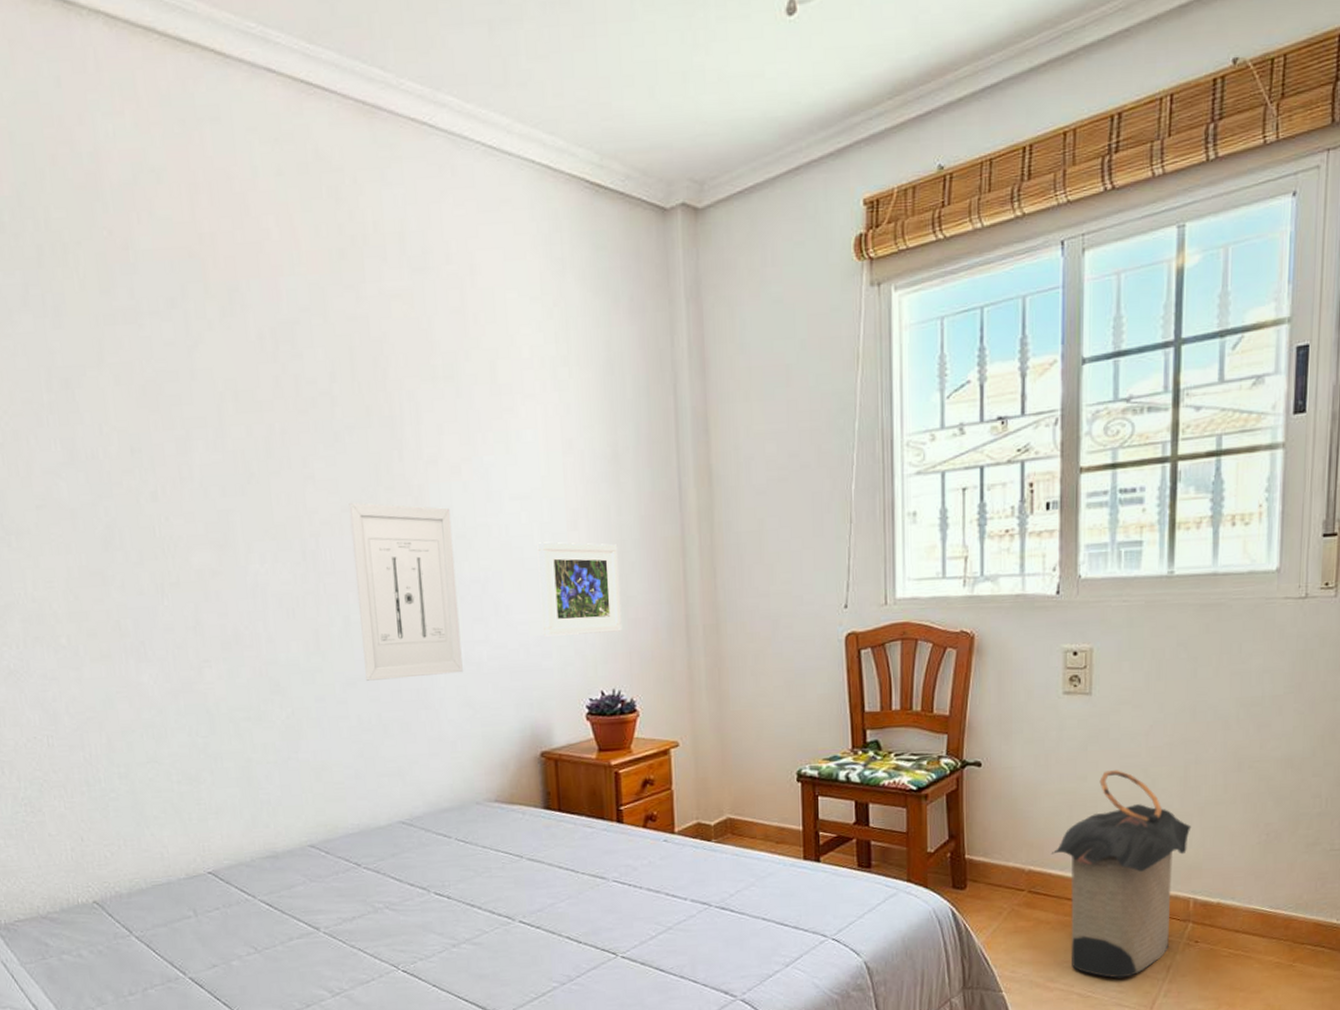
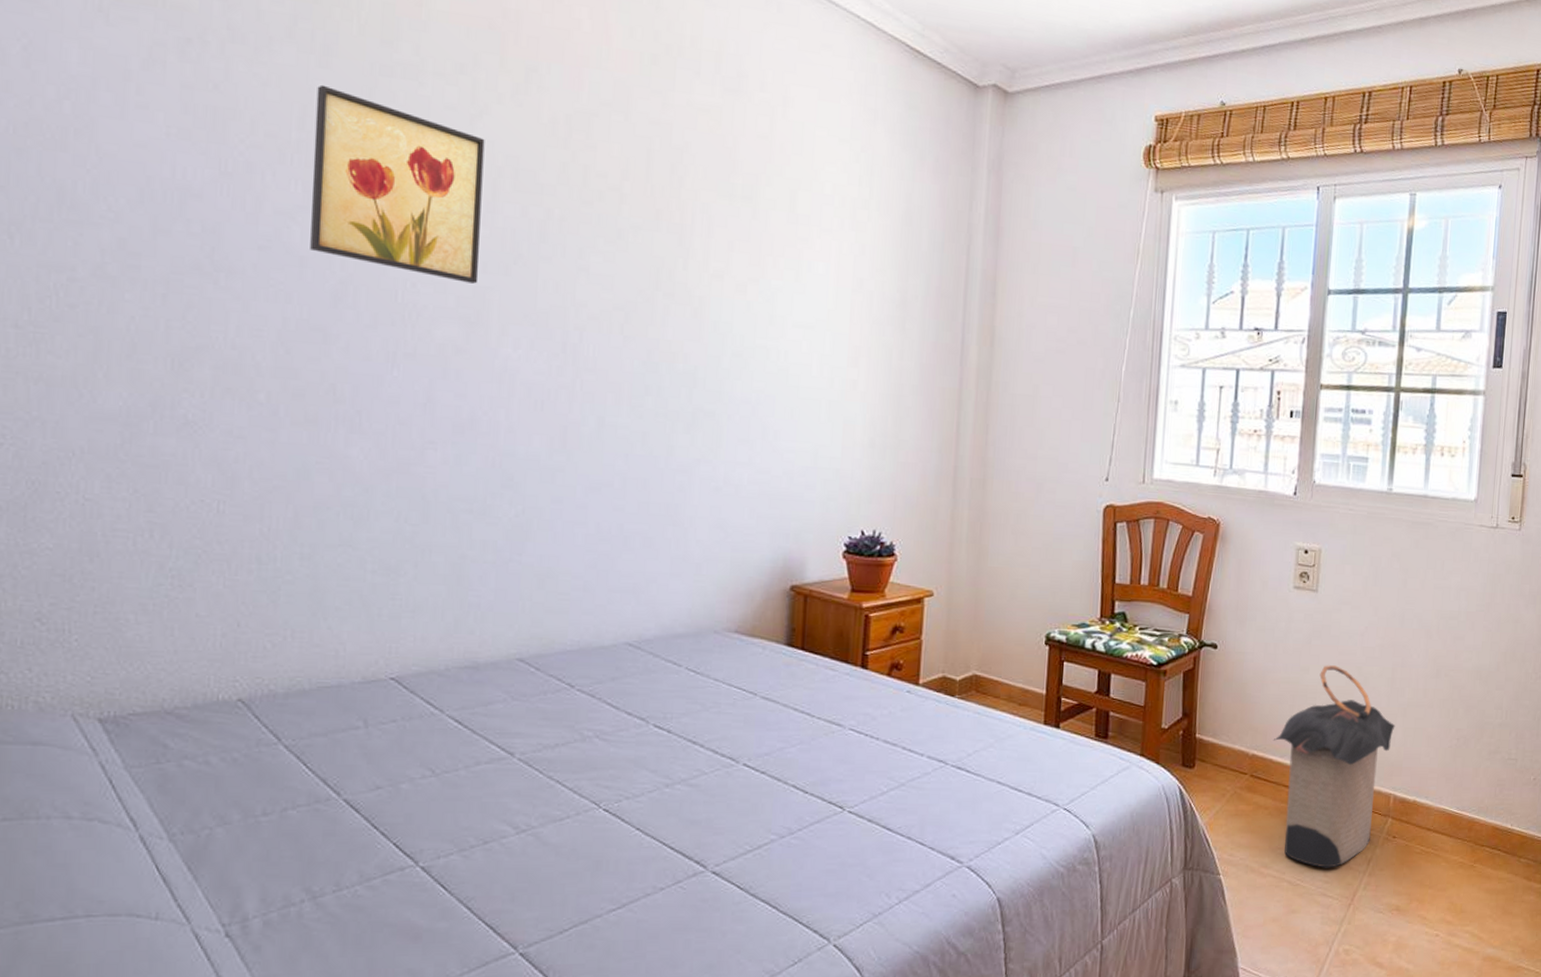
wall art: none [56,345,220,509] -> present [310,84,485,284]
wall art: present [349,502,463,681] -> none [612,301,730,493]
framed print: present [537,541,623,637] -> none [809,373,895,473]

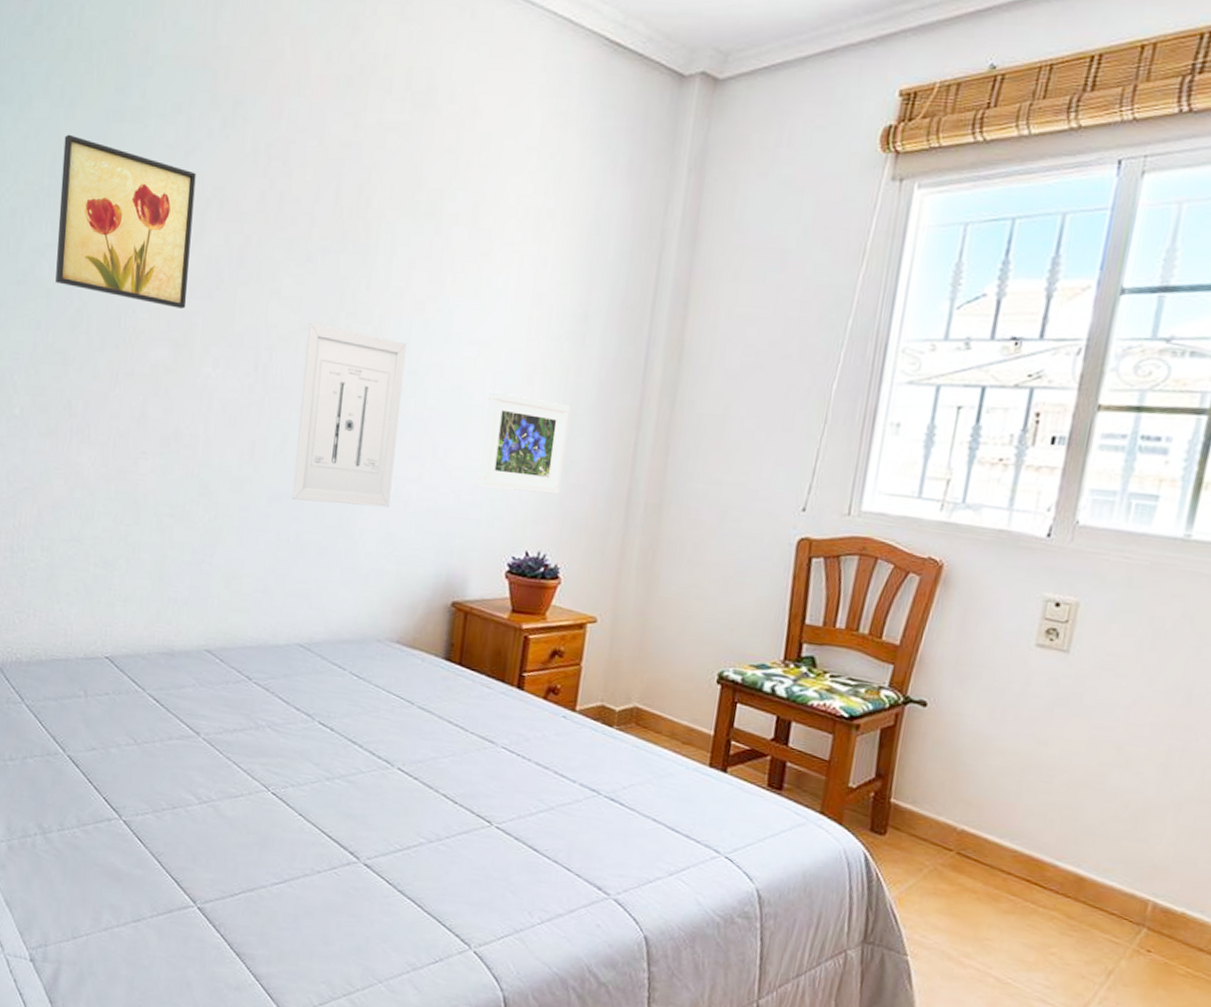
wall art: none [612,301,730,493] -> present [292,322,407,508]
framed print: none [809,373,895,473] -> present [477,391,570,494]
laundry hamper: present [1273,665,1395,868] -> none [990,739,1165,973]

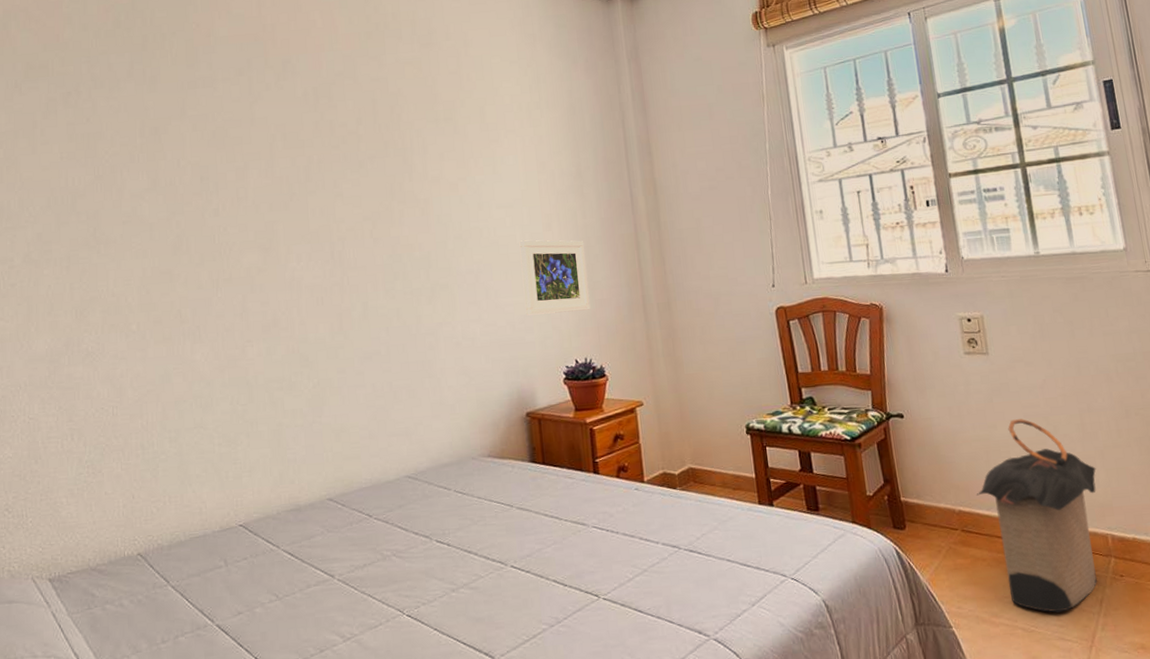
wall art: present [55,134,196,309] -> none [150,103,268,221]
wall art: present [292,322,407,508] -> none [369,213,460,355]
laundry hamper: none [990,739,1165,973] -> present [976,419,1098,613]

